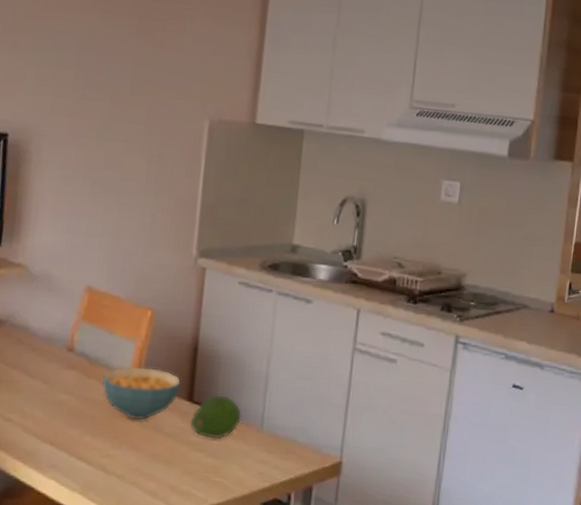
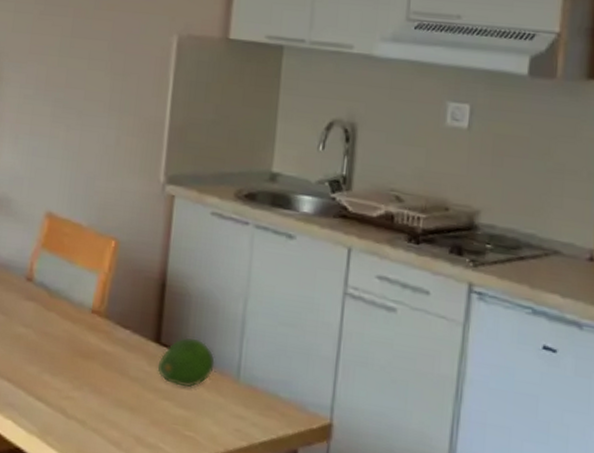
cereal bowl: present [102,366,181,421] -> none [62,300,147,361]

